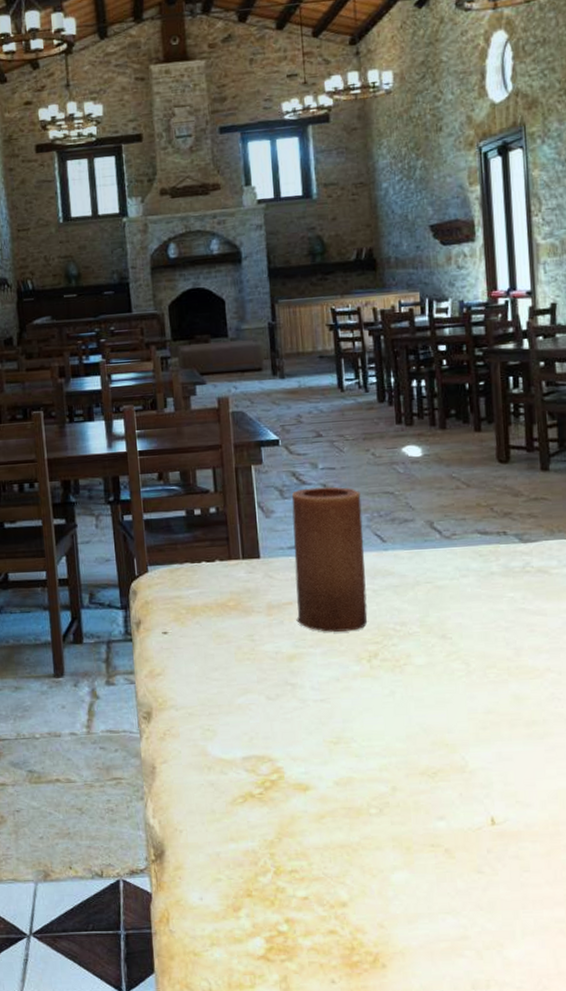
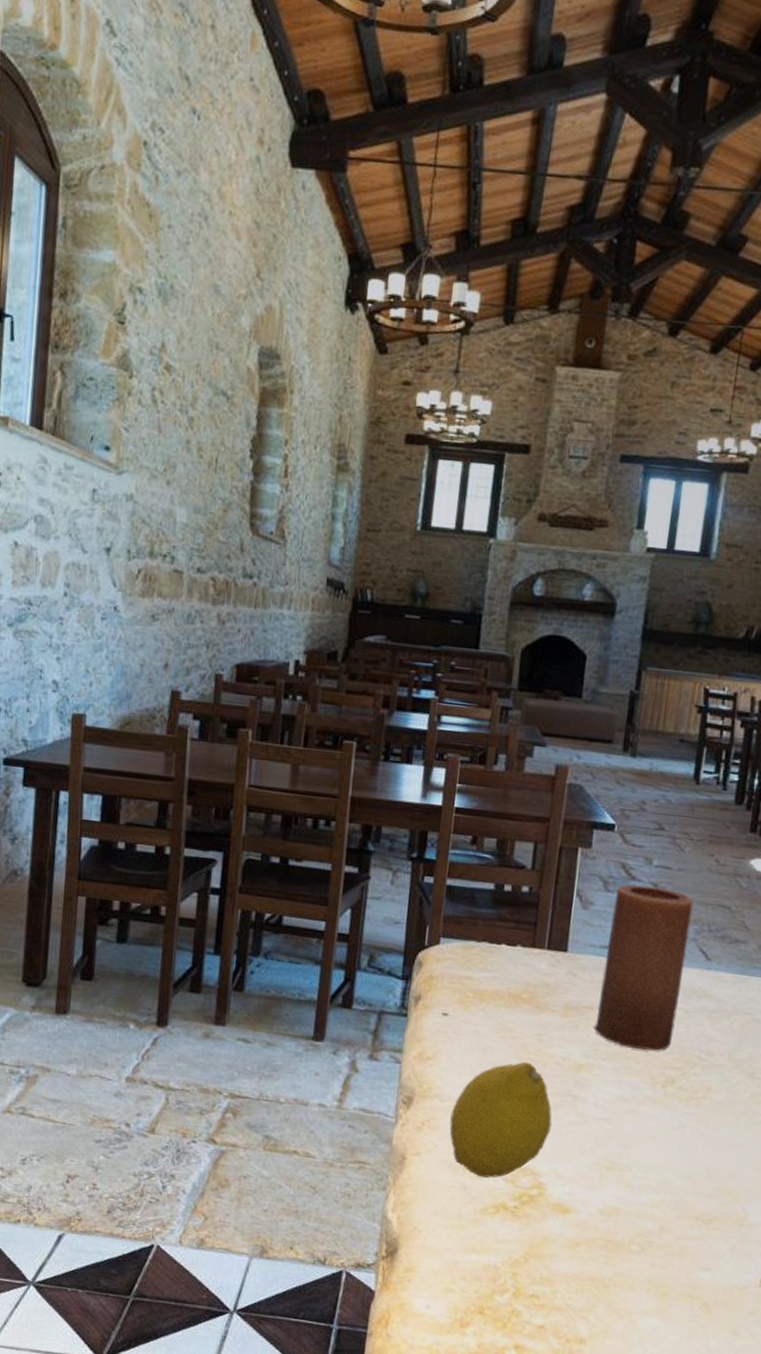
fruit: none [187,661,278,772] -> present [449,1061,552,1178]

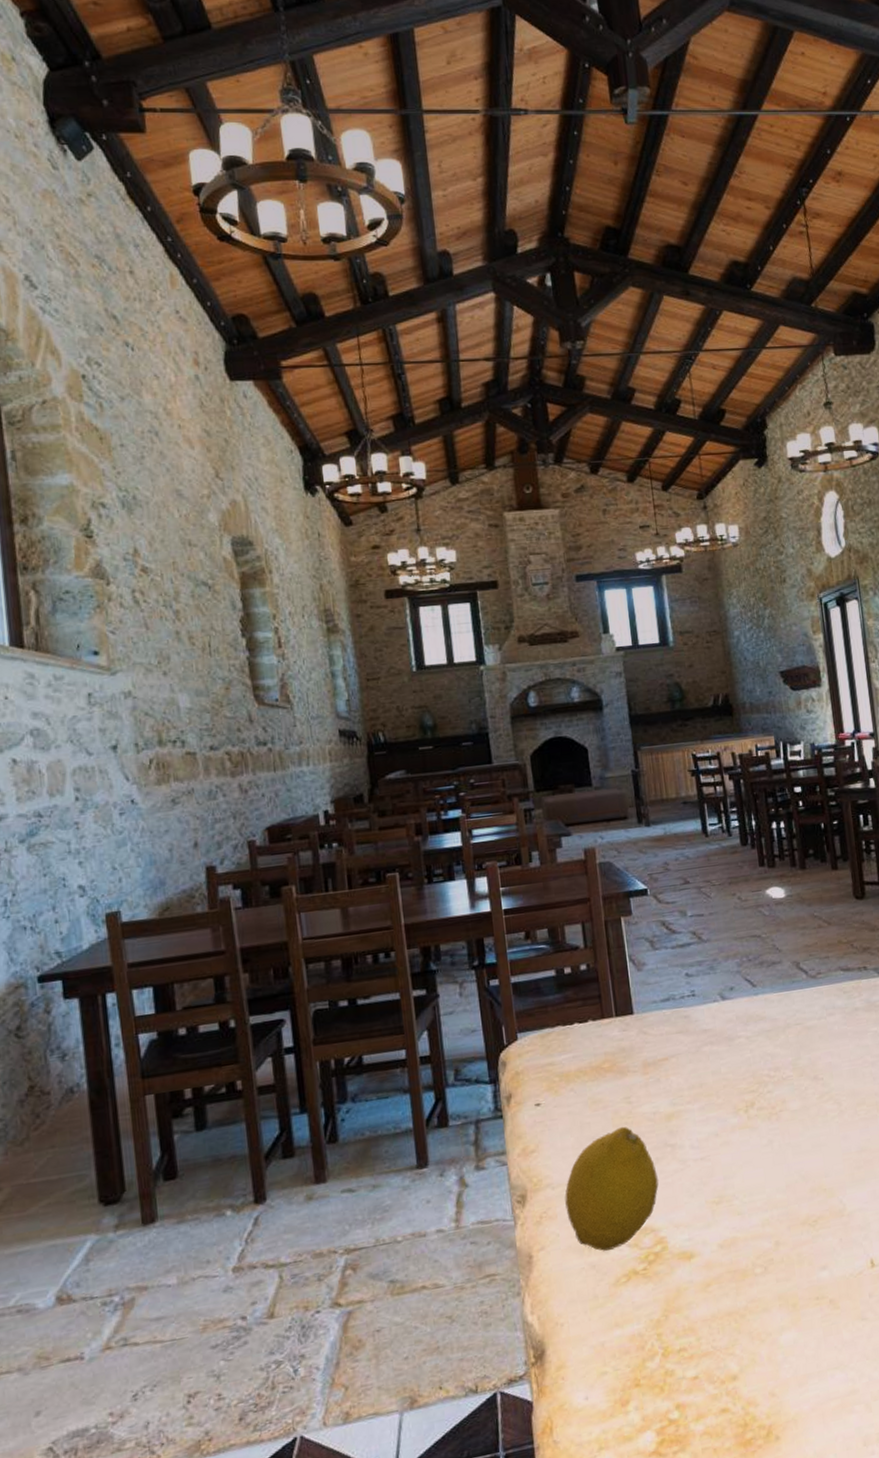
candle: present [593,884,694,1051] -> none [662,934,742,1086]

